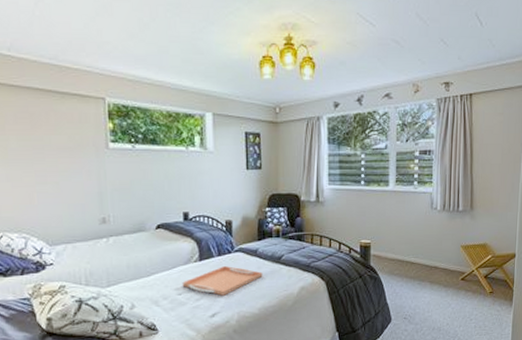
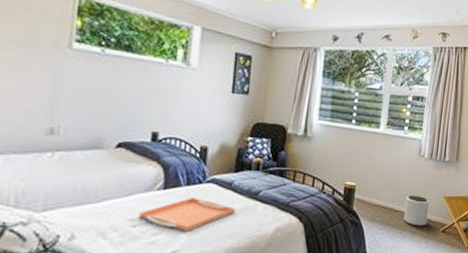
plant pot: none [422,246,446,276] -> present [404,195,429,226]

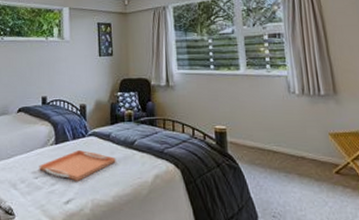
plant pot: present [404,195,429,226] -> none [284,134,315,168]

